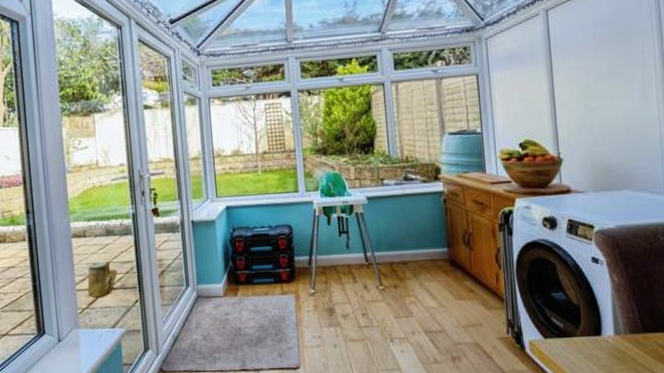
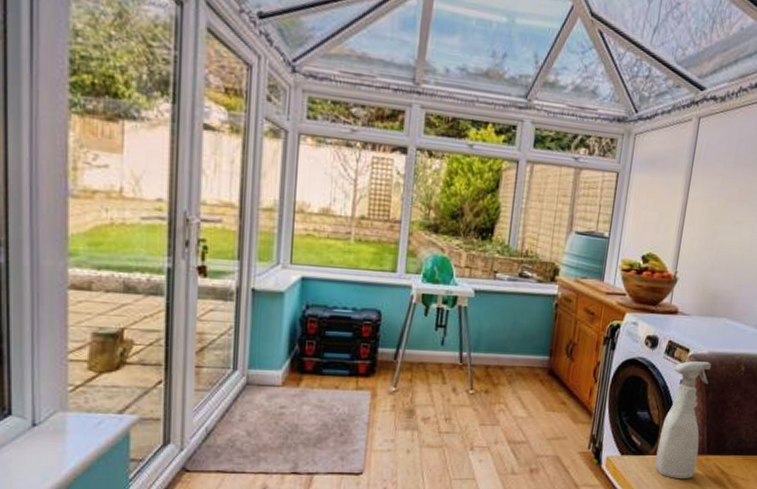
spray bottle: none [580,236,635,361] -> present [655,361,711,480]

